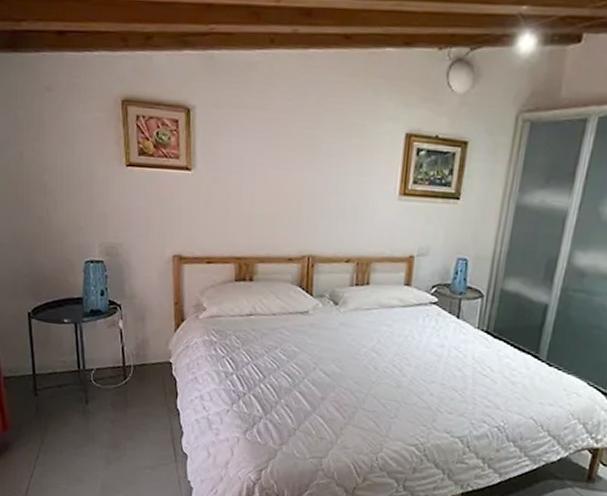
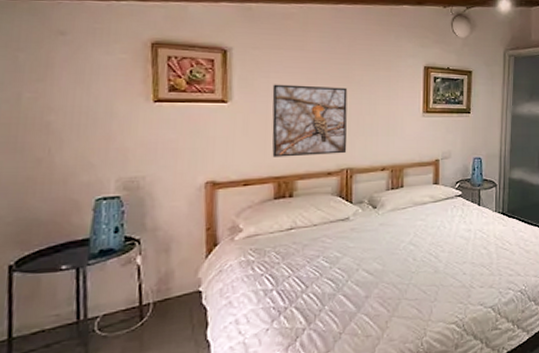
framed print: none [233,151,313,238] -> present [272,84,348,157]

